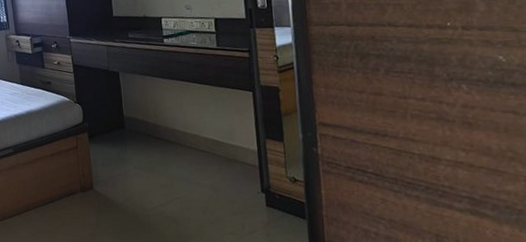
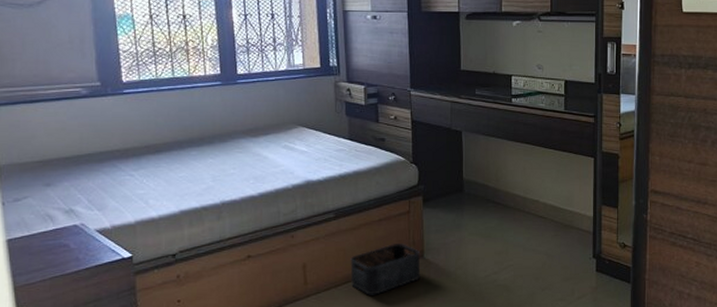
storage bin: none [29,175,92,223] -> present [350,242,421,295]

